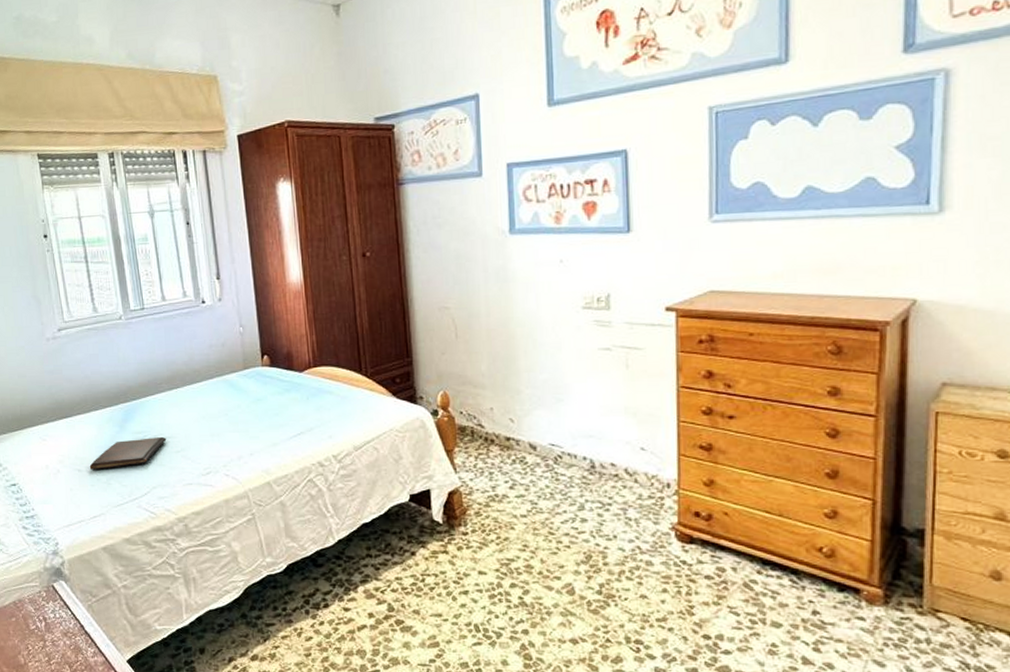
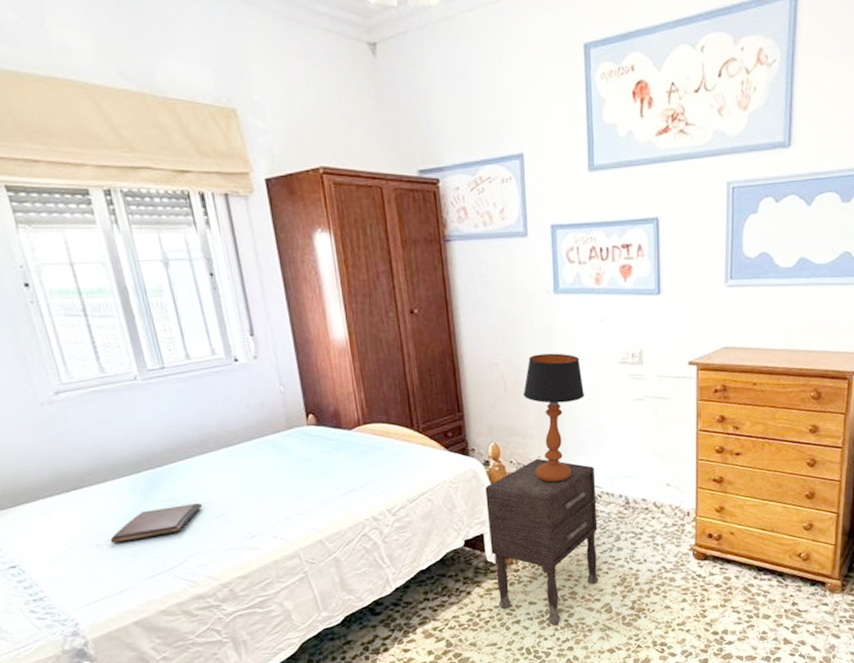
nightstand: none [433,410,559,601] -> present [485,458,599,625]
table lamp: none [474,297,543,438] -> present [523,353,584,483]

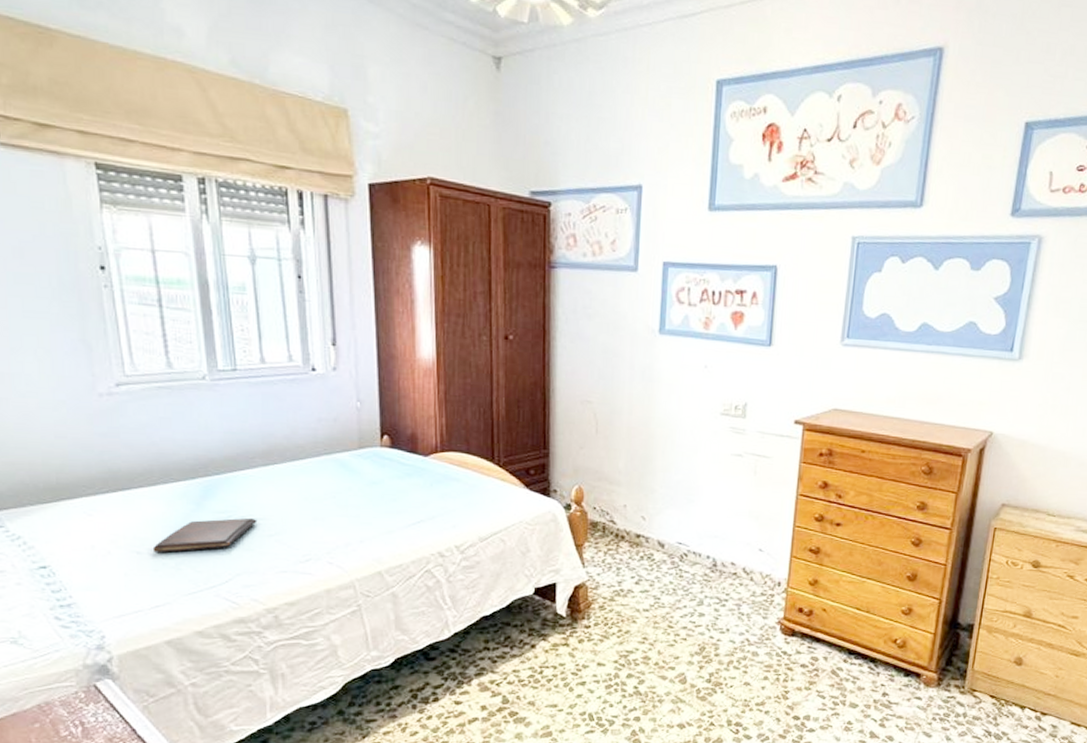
nightstand: present [485,458,599,625] -> none [562,507,684,691]
table lamp: present [523,353,584,483] -> none [614,396,681,535]

